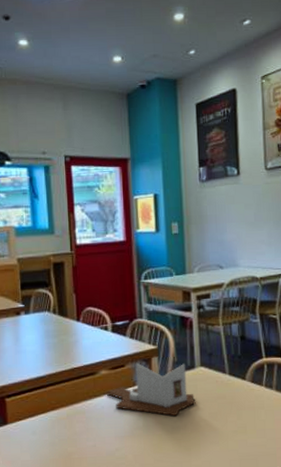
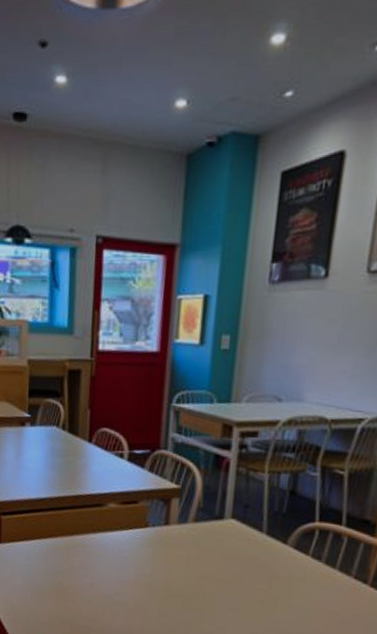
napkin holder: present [106,362,196,416] -> none [112,501,219,571]

